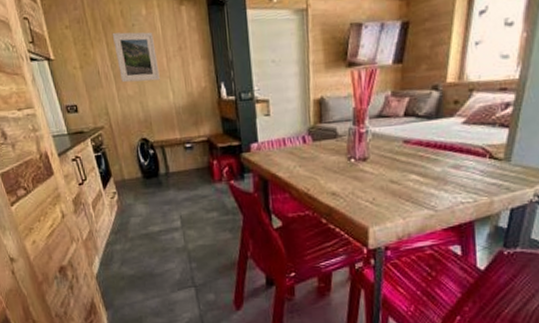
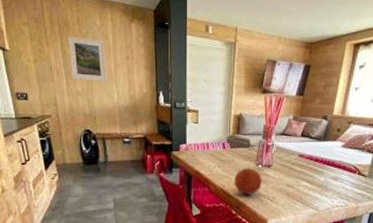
fruit: none [321,163,357,198] -> present [234,168,262,194]

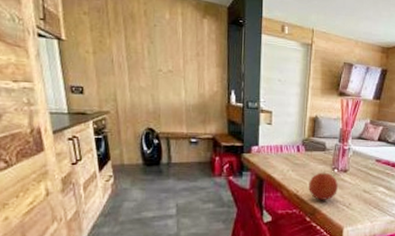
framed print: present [67,36,107,82] -> none [132,29,175,78]

